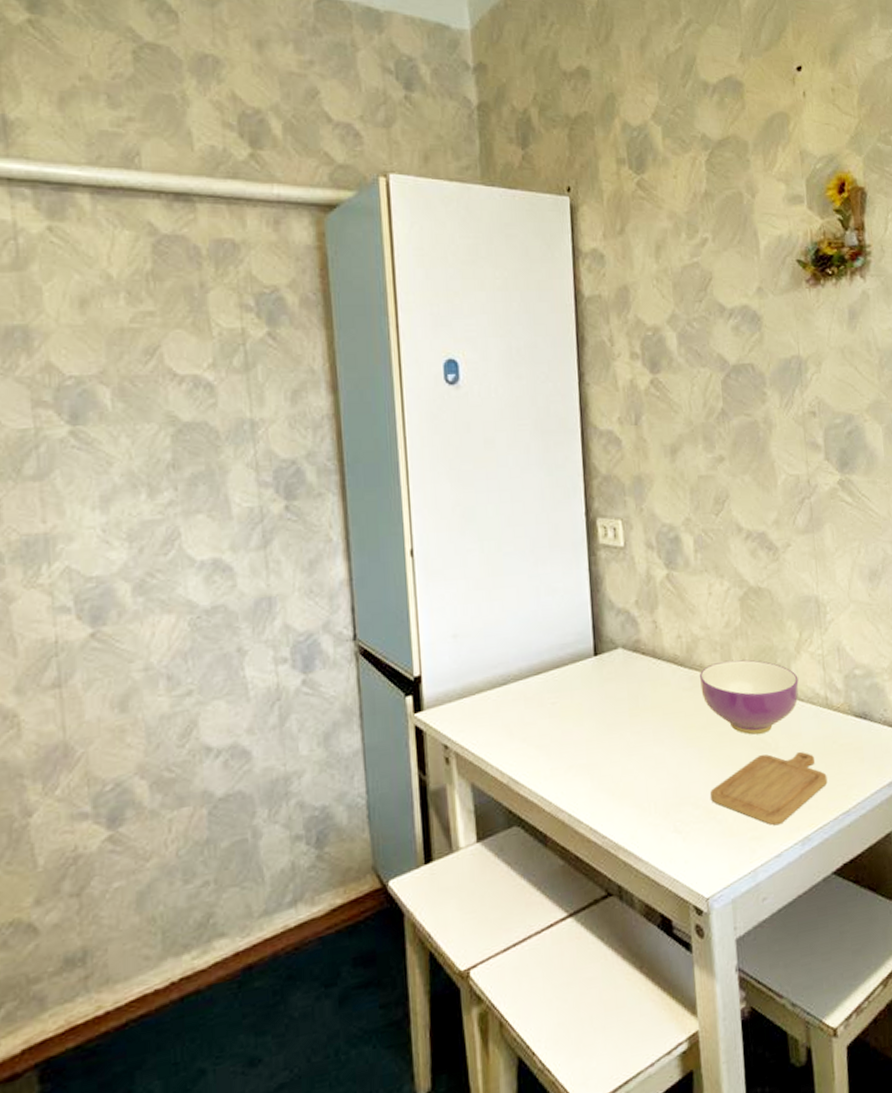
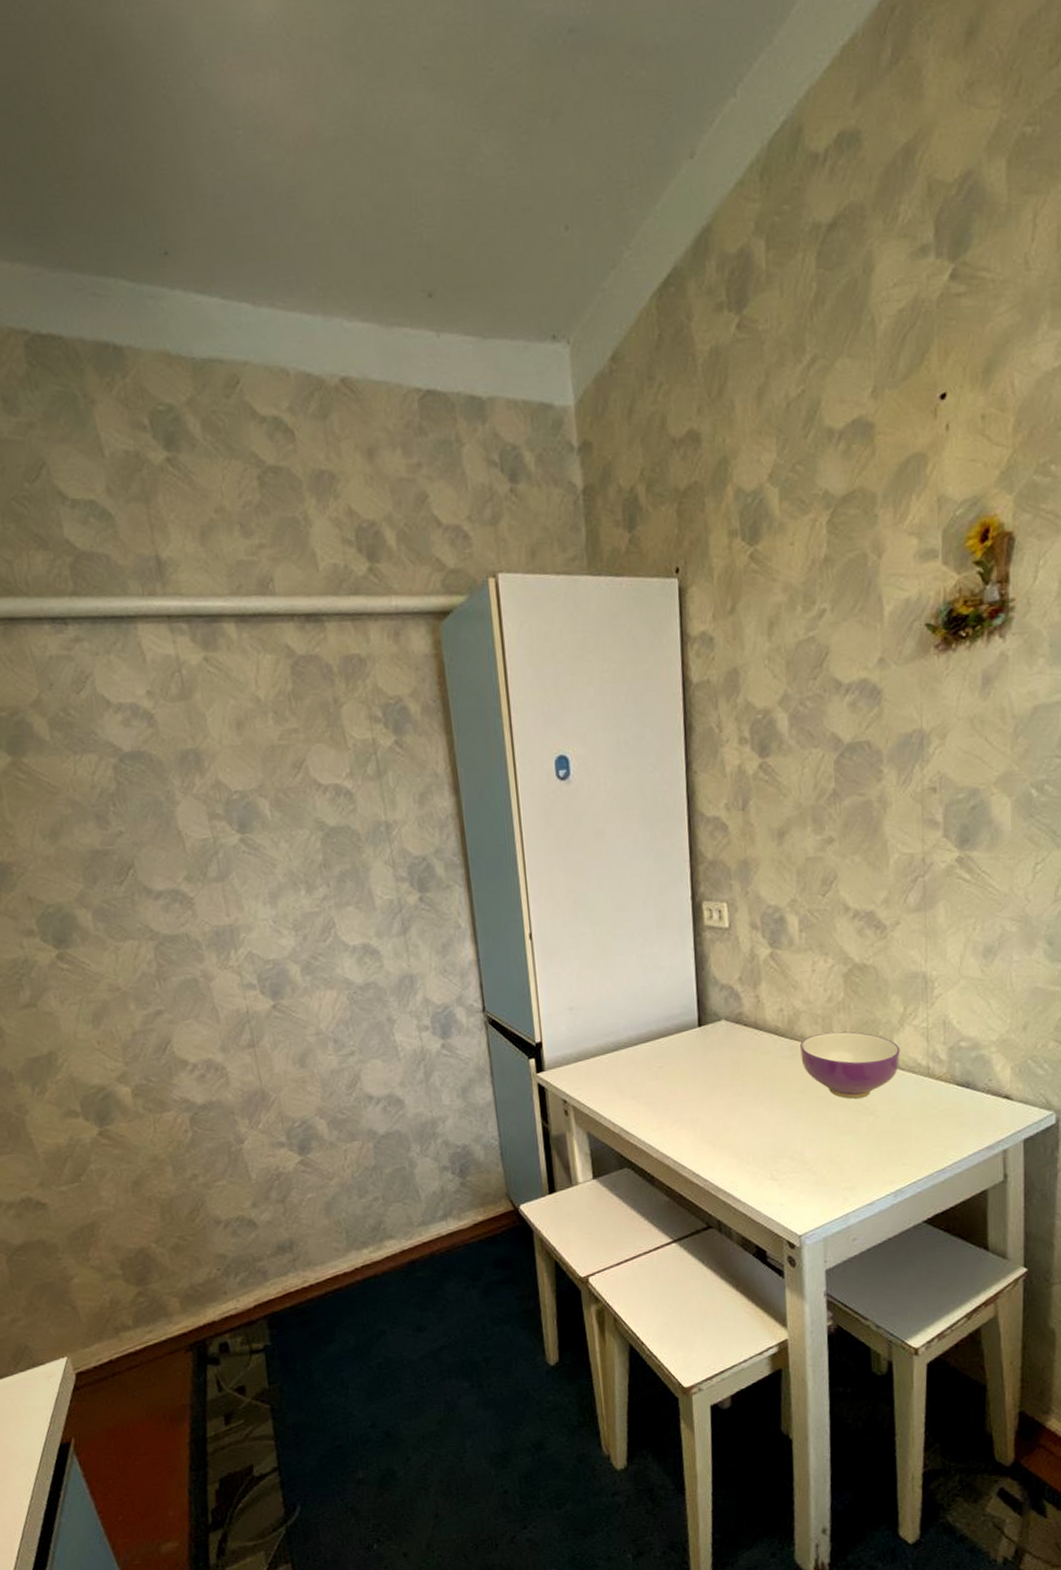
chopping board: present [710,752,828,825] -> none [807,1116,924,1178]

